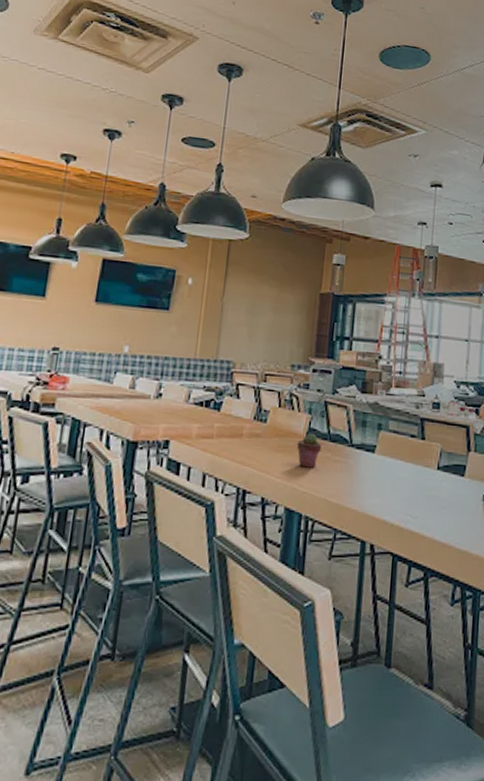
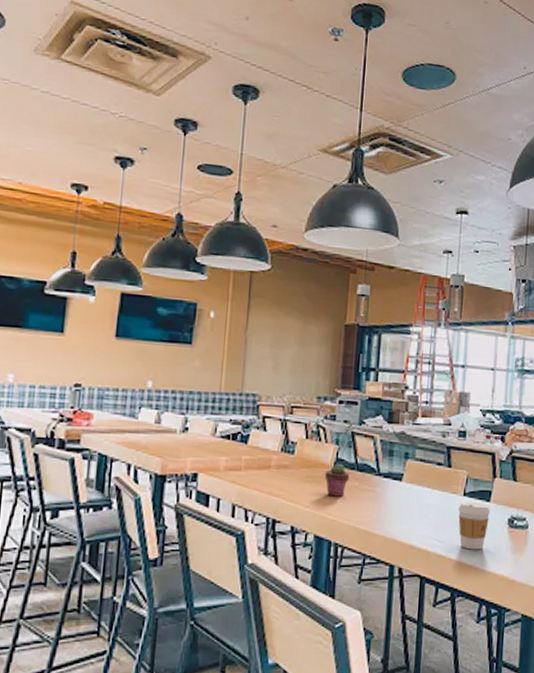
coffee cup: none [431,476,465,527] -> present [458,502,491,550]

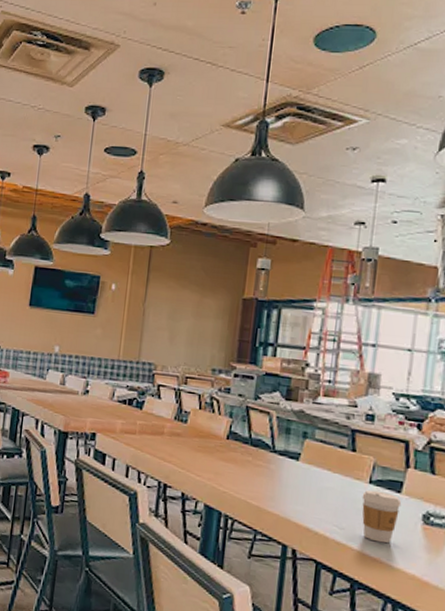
potted succulent: present [324,463,350,497] -> none [216,436,243,470]

